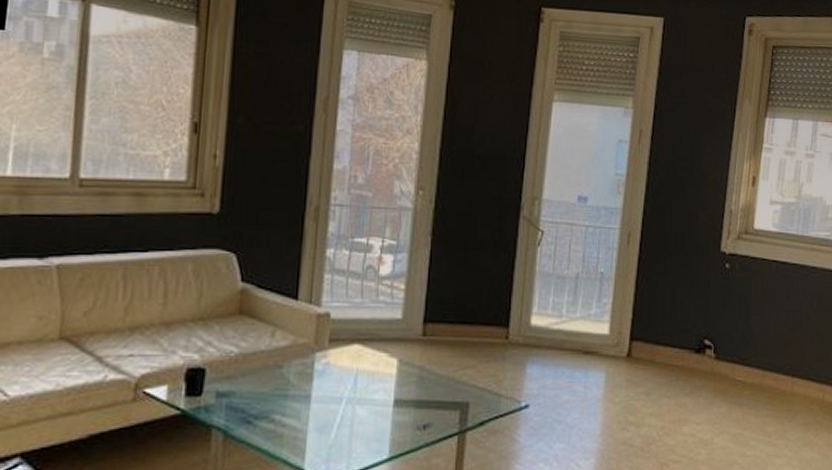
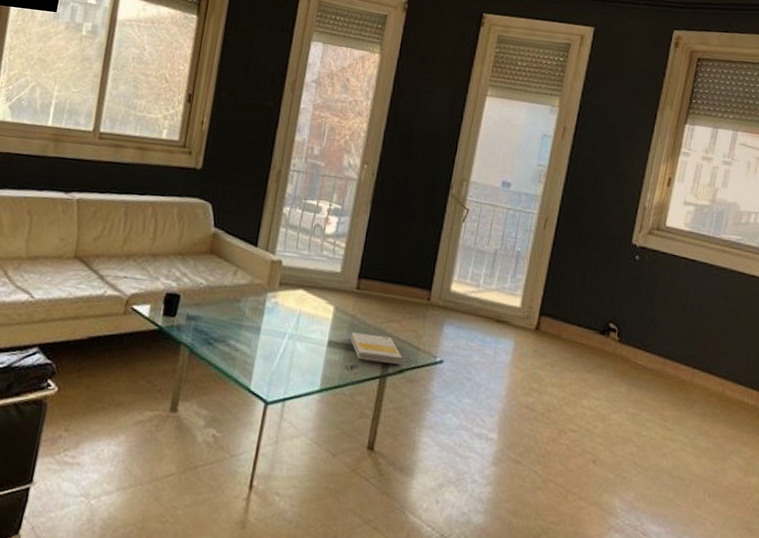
book: none [420,385,482,417] -> present [350,332,403,365]

